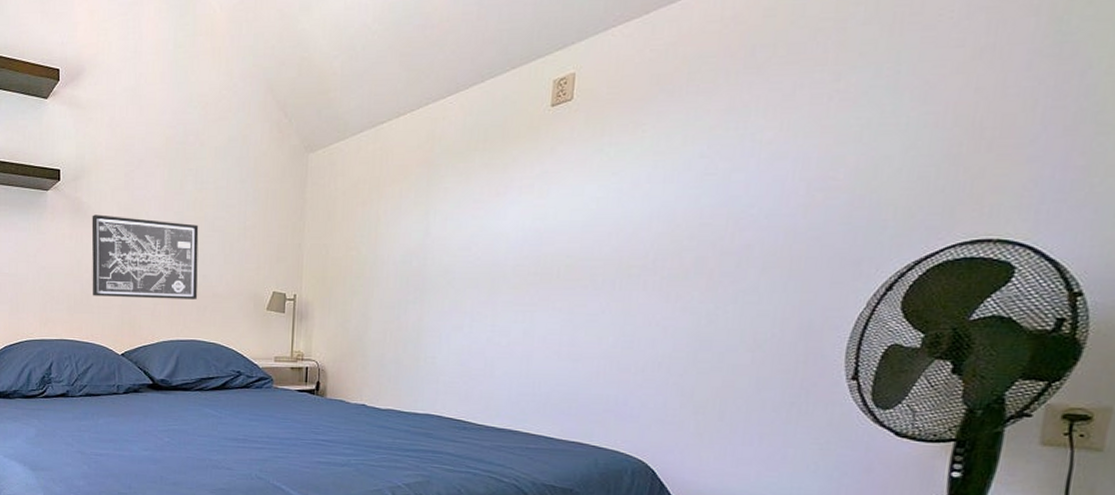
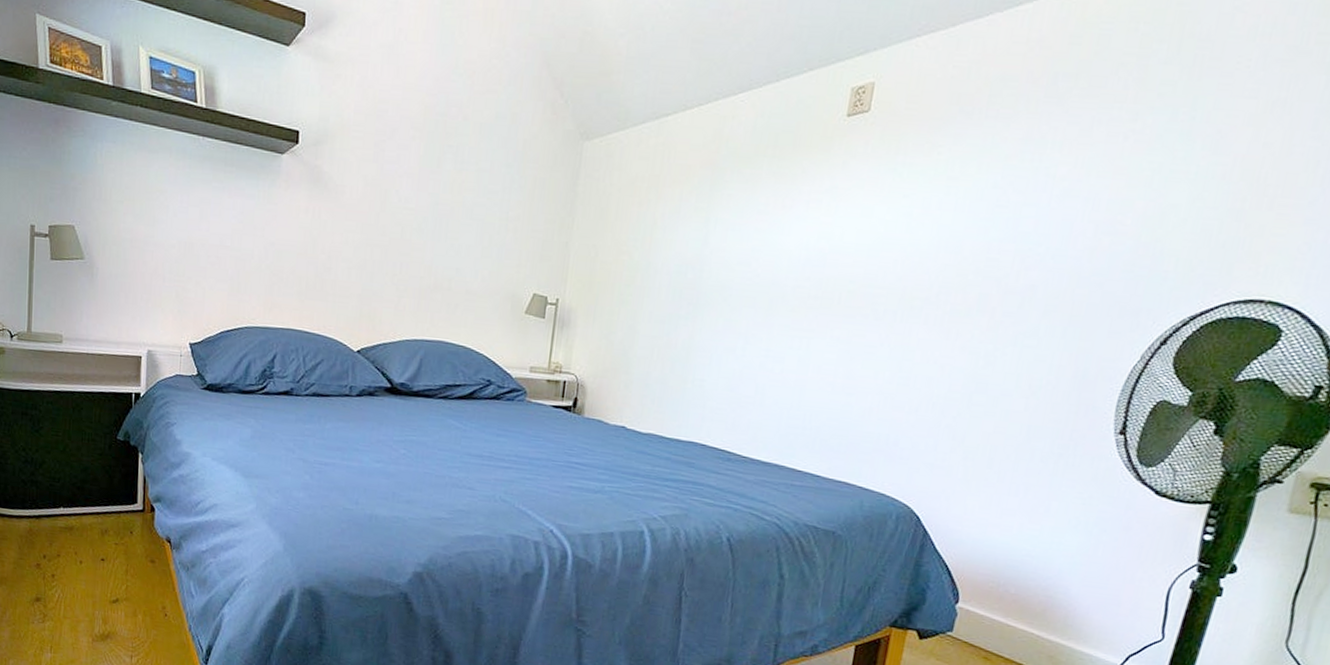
wall art: present [91,214,199,299] -> none [328,187,456,295]

